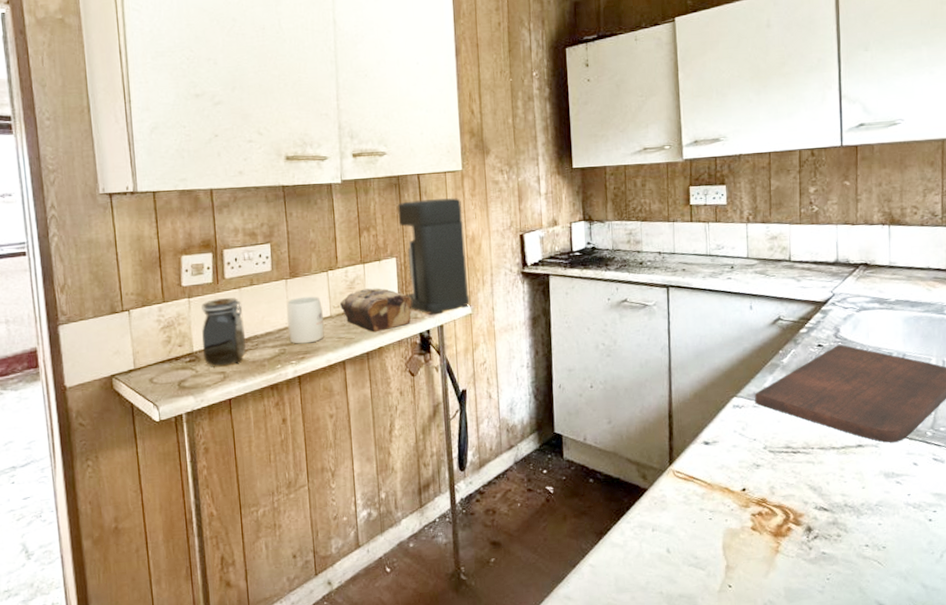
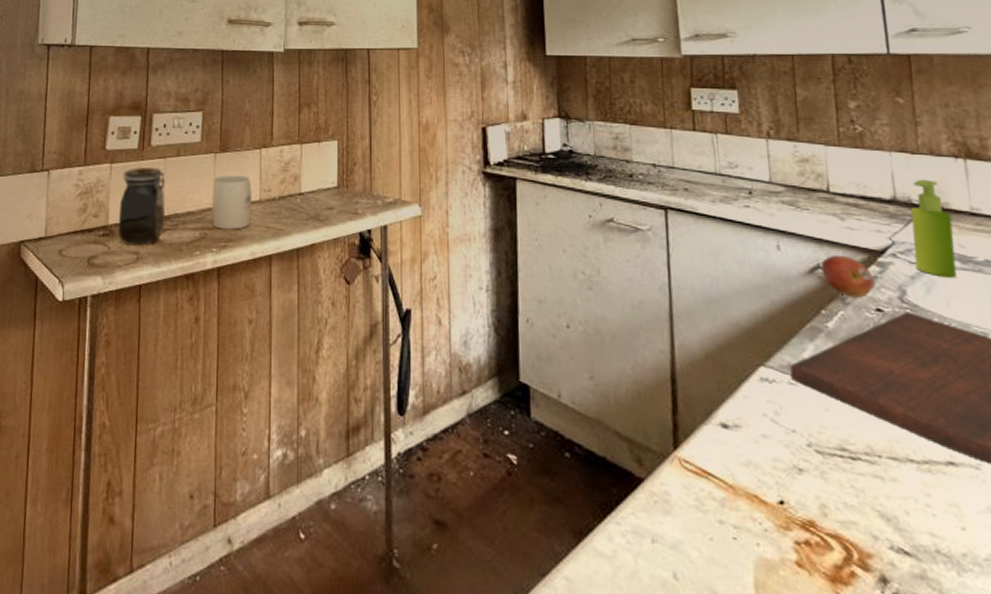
bread loaf: present [339,288,412,333] -> none [271,173,352,226]
coffee maker: present [397,197,470,314] -> none [343,77,420,211]
fruit: none [781,308,819,339] -> present [821,254,876,298]
soap dispenser: none [847,244,876,316] -> present [910,179,957,278]

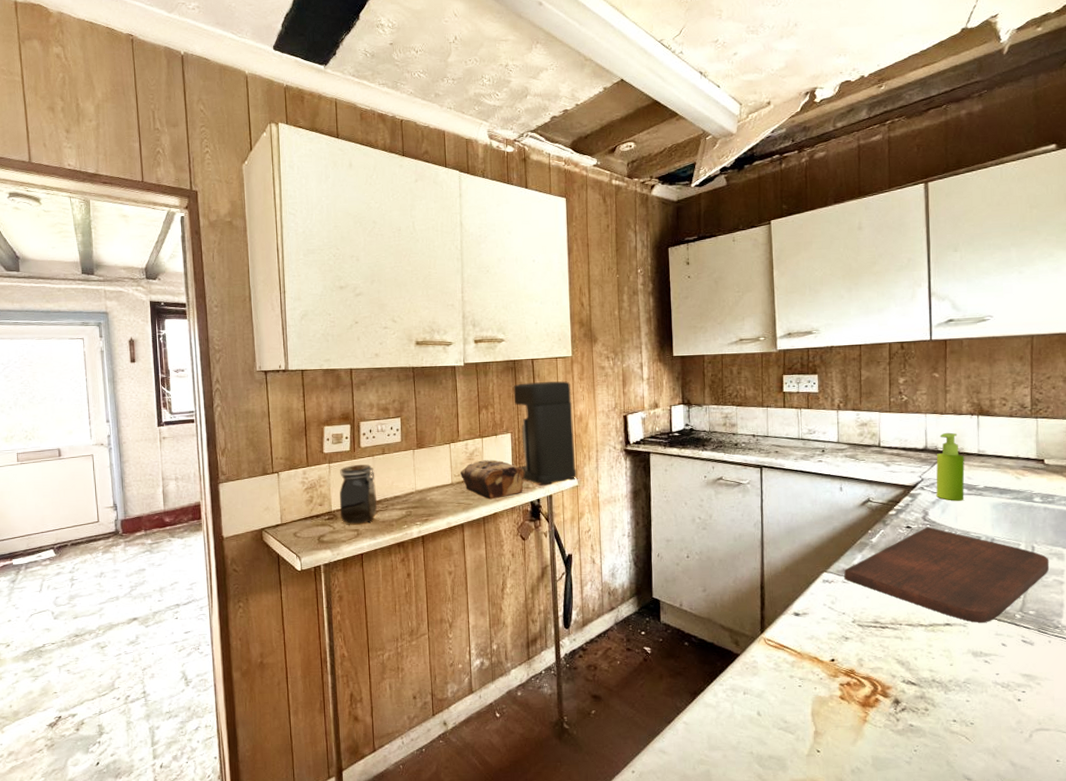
mug: present [211,175,252,230] -> none [413,465,446,507]
bread loaf: none [271,173,352,226] -> present [459,460,524,500]
coffee maker: none [343,77,420,211] -> present [513,380,576,485]
fruit: present [821,254,876,298] -> none [870,491,908,520]

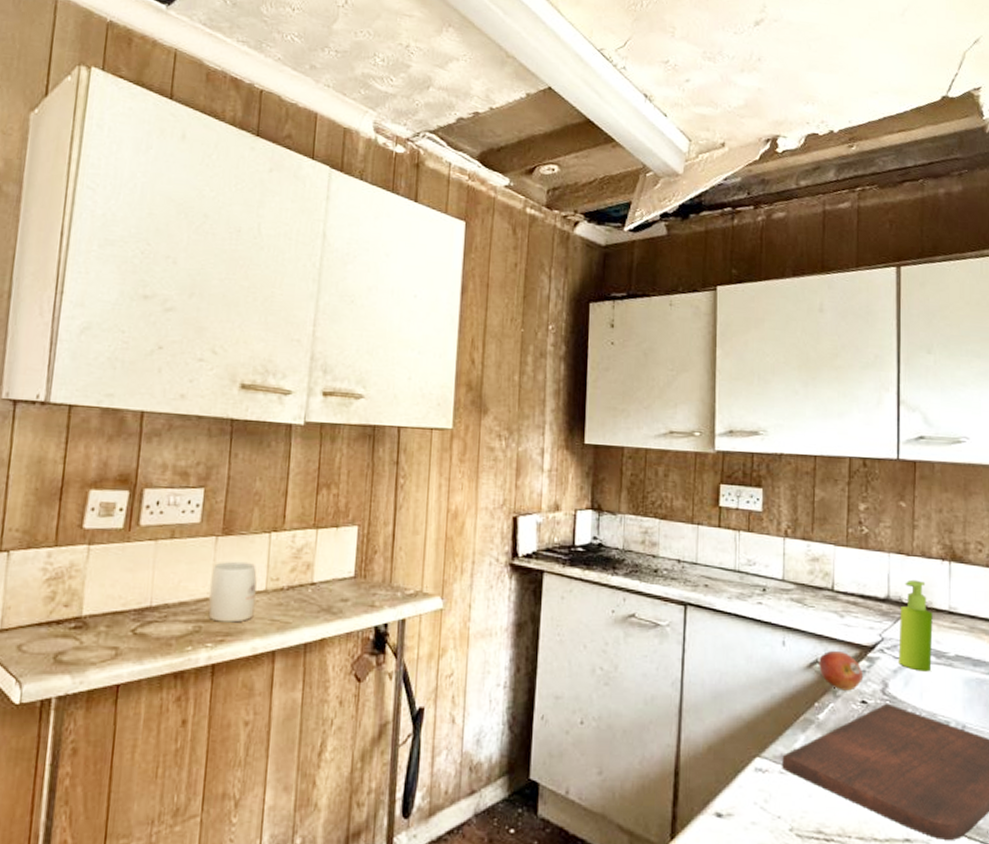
jar: present [339,464,377,525] -> none [94,550,156,640]
mug: none [413,465,446,507] -> present [208,561,257,623]
bread loaf: present [459,460,524,500] -> none [279,560,371,619]
coffee maker: present [513,380,576,485] -> none [363,458,448,604]
fruit: none [870,491,908,520] -> present [819,650,864,691]

